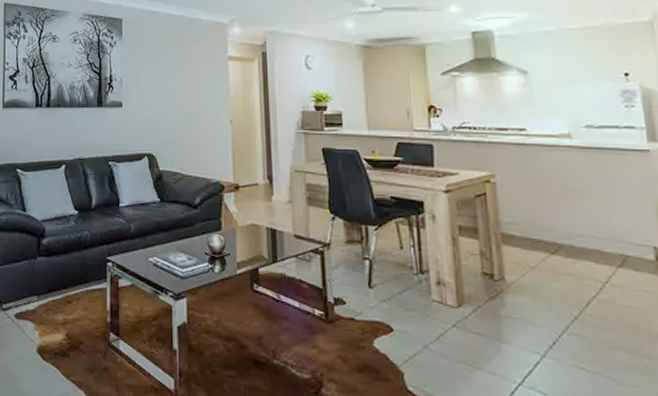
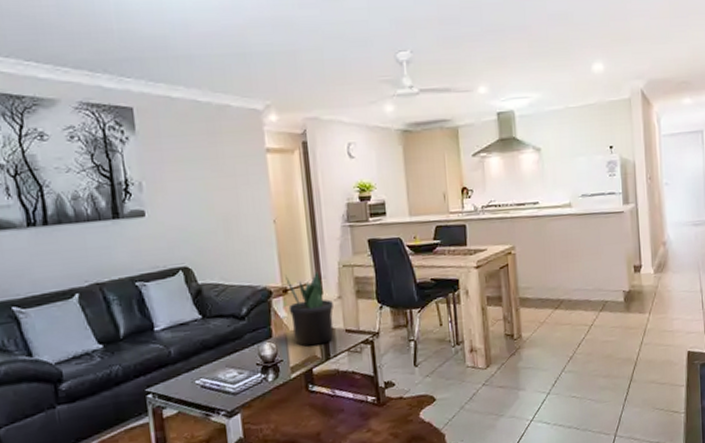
planter: none [238,172,283,246] -> present [285,271,334,346]

